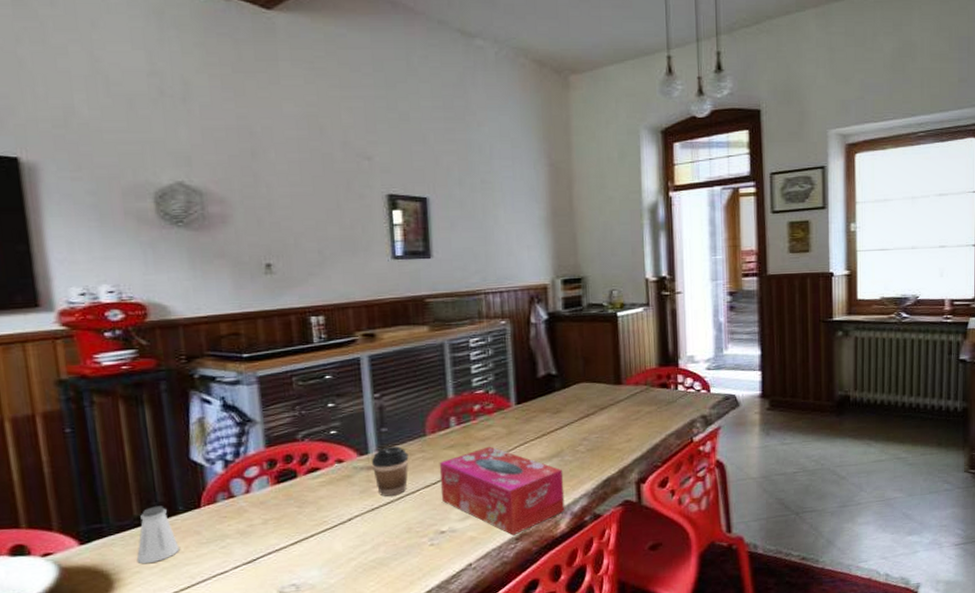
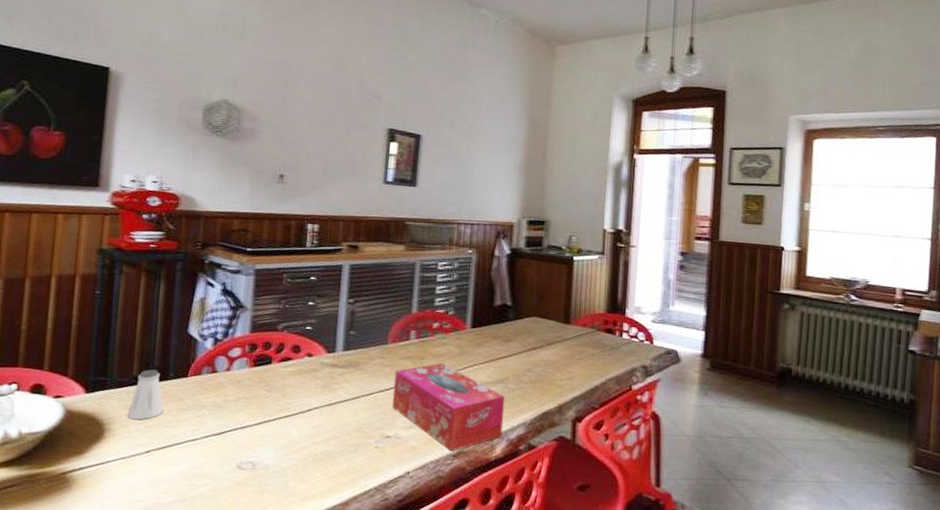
coffee cup: present [371,446,409,497] -> none [336,349,370,395]

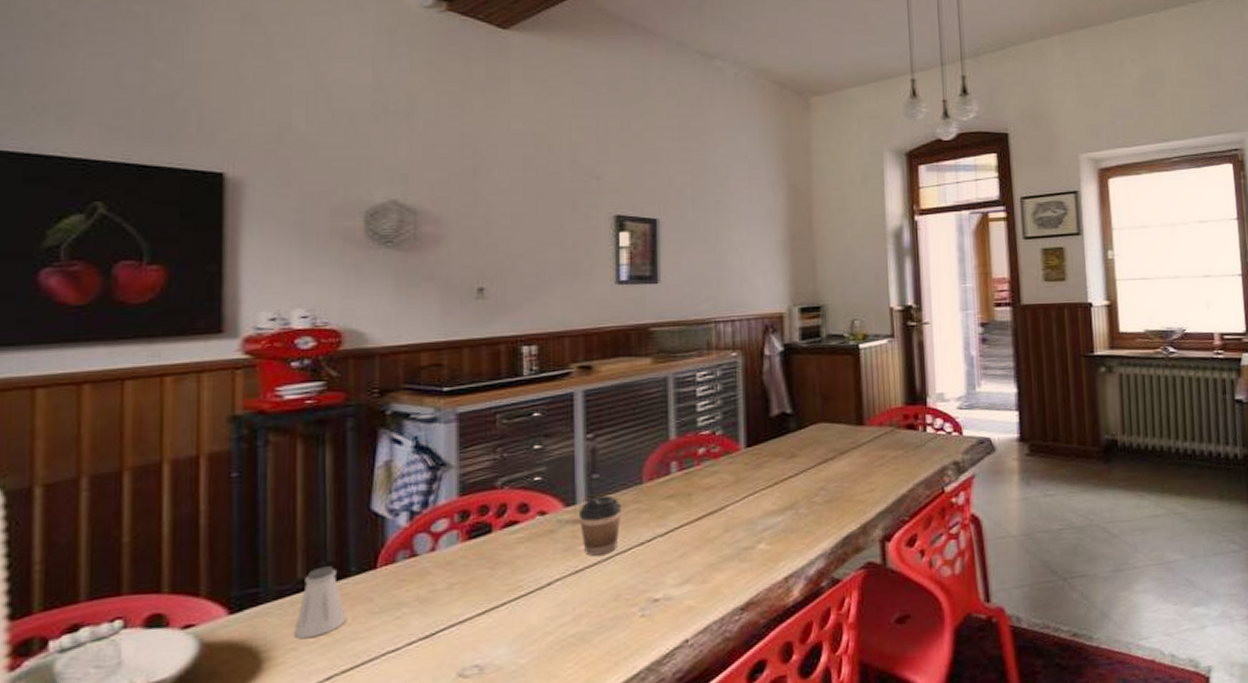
coffee cup: none [336,349,370,395] -> present [578,496,622,556]
tissue box: present [393,362,506,452] -> none [656,496,799,605]

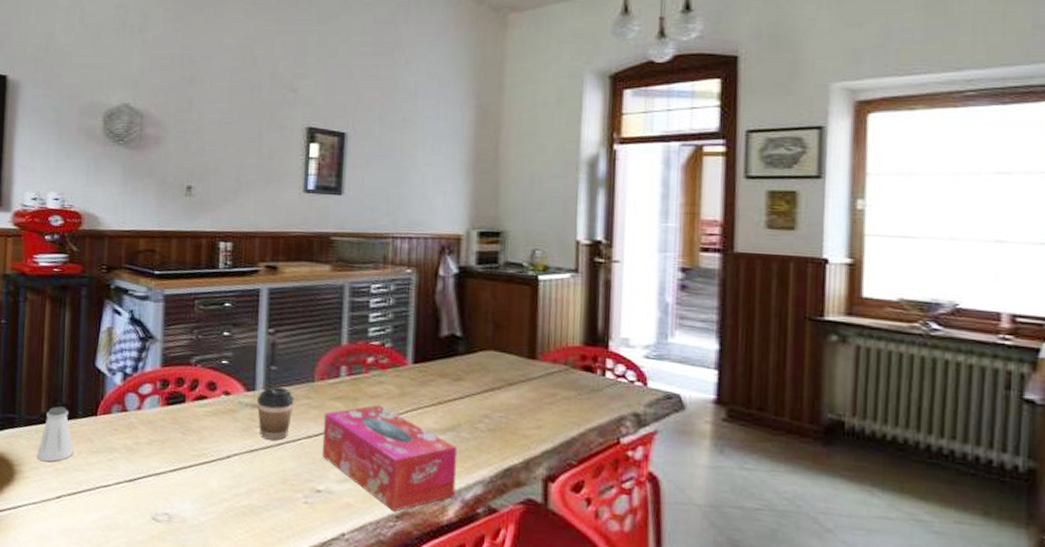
tissue box: none [656,496,799,605] -> present [322,404,458,512]

